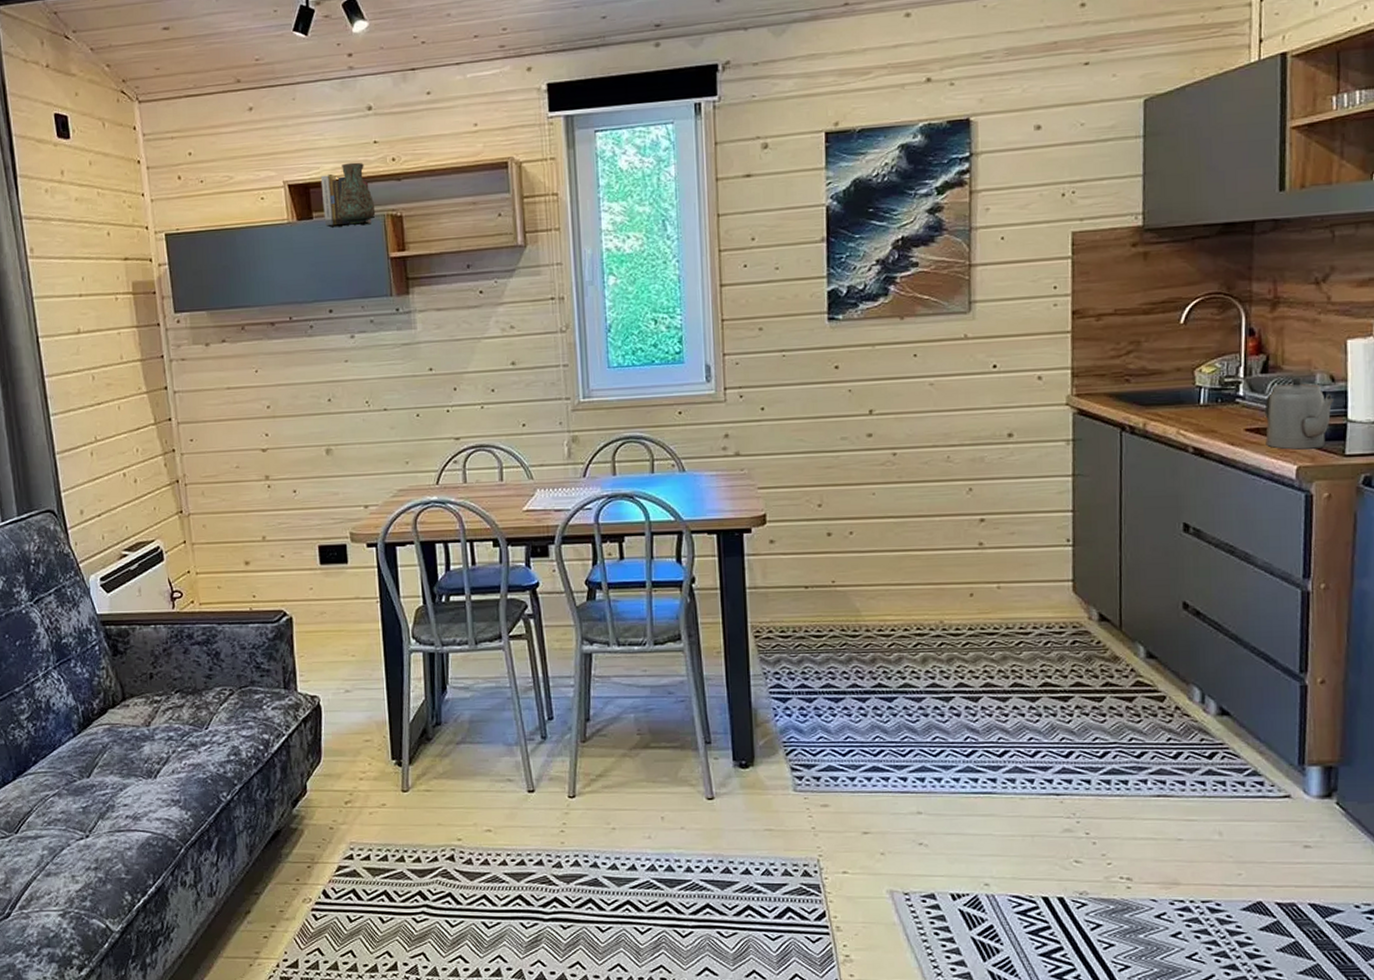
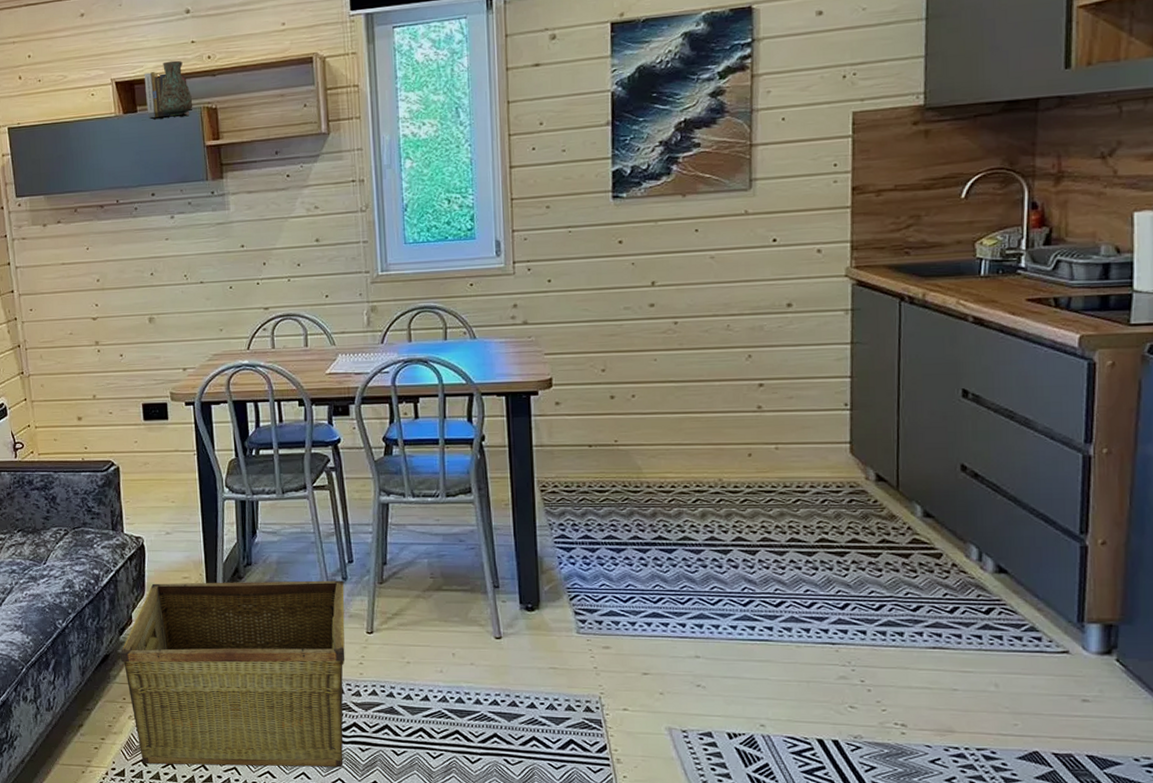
hamper: none [292,739,545,953] -> present [120,580,345,767]
teapot: present [1265,376,1333,450] -> none [1047,248,1118,319]

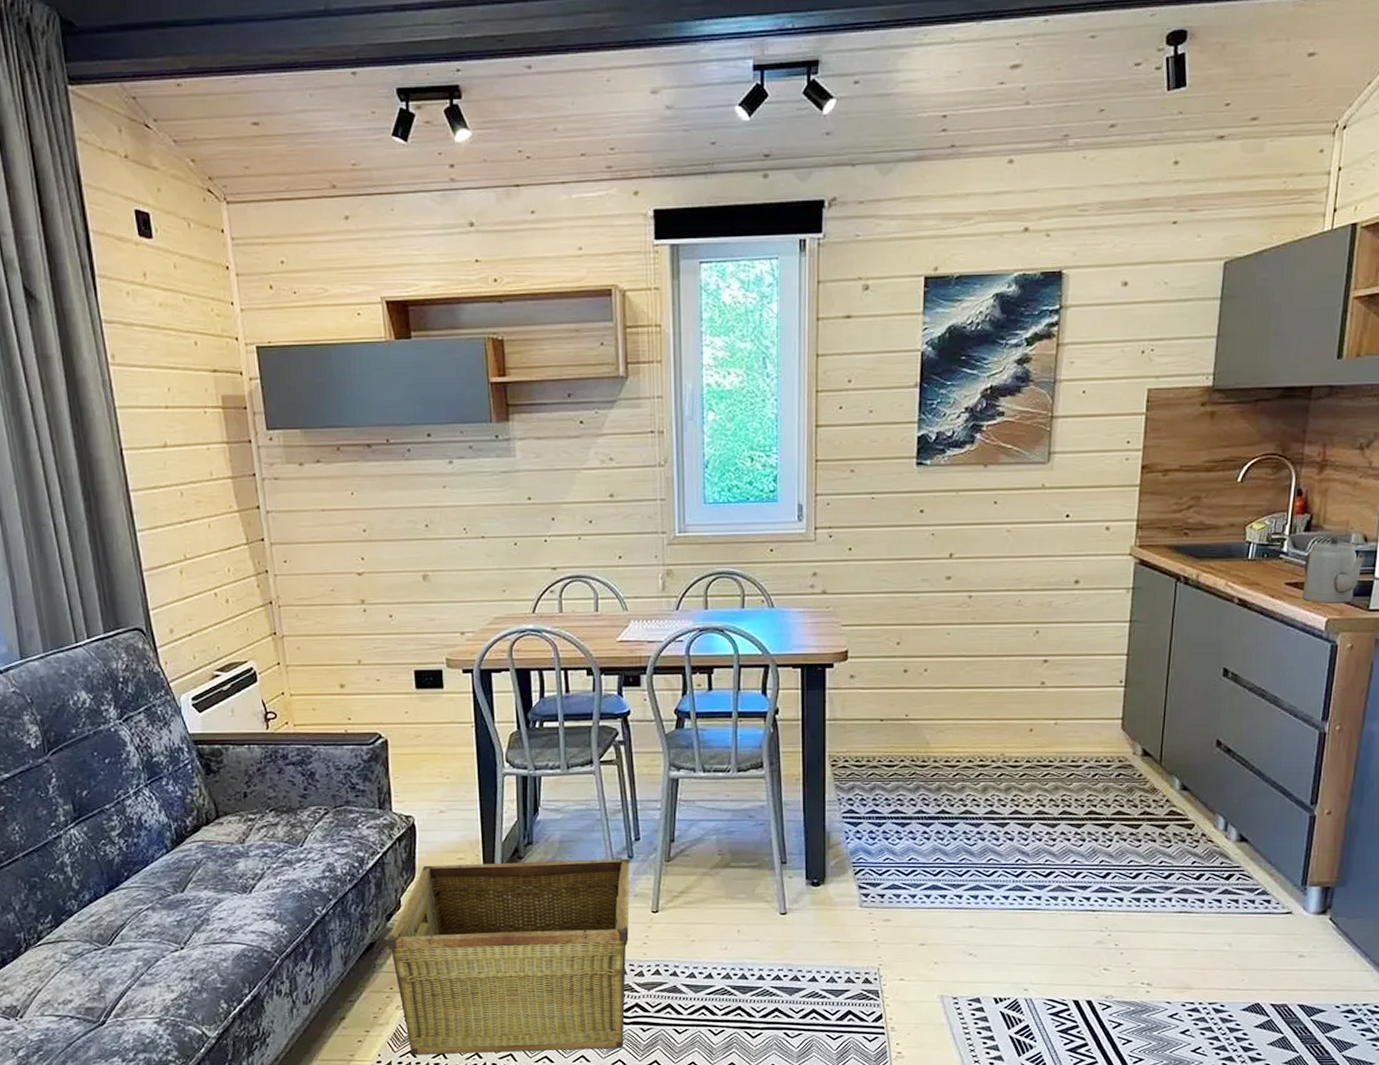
books: present [144,71,190,121] -> none [419,291,473,350]
decorative vase: present [159,60,193,116] -> none [437,281,476,345]
teapot: none [1047,248,1118,319] -> present [1302,535,1364,604]

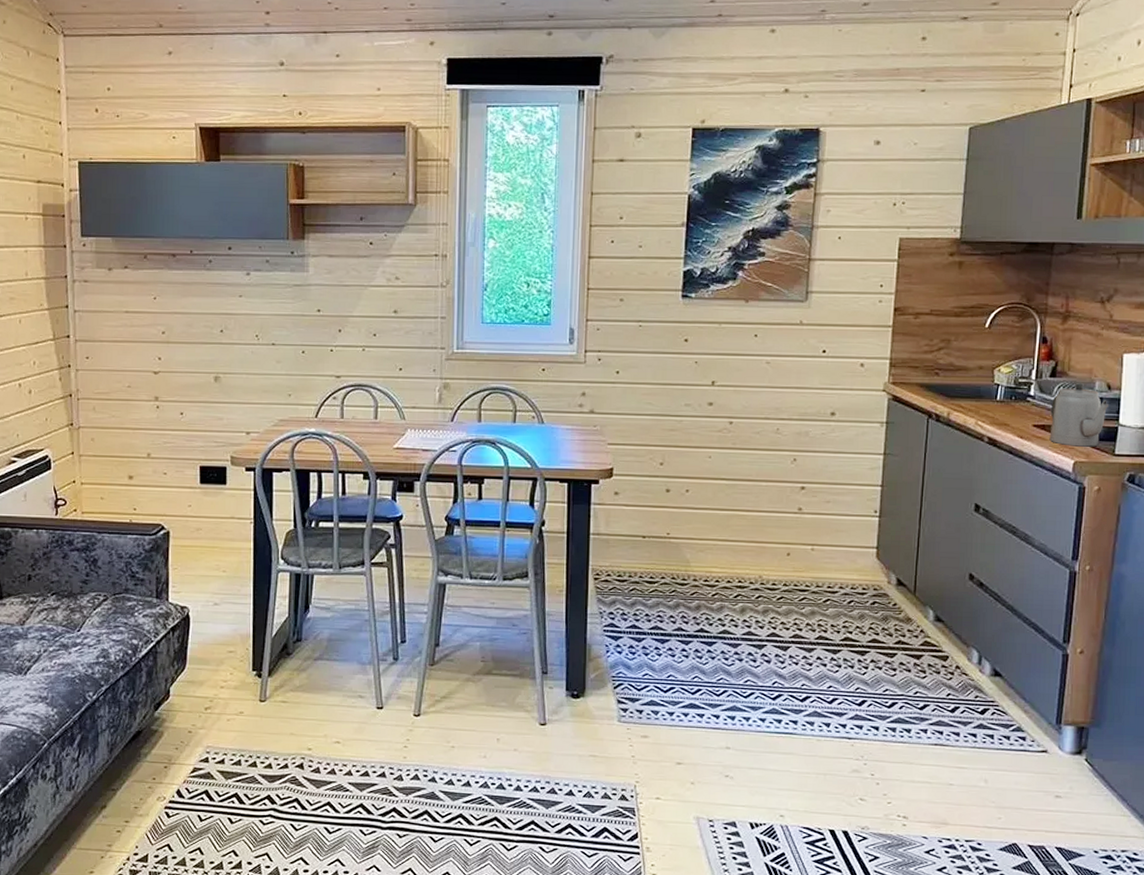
hamper: present [387,859,630,1055] -> none [153,656,395,853]

